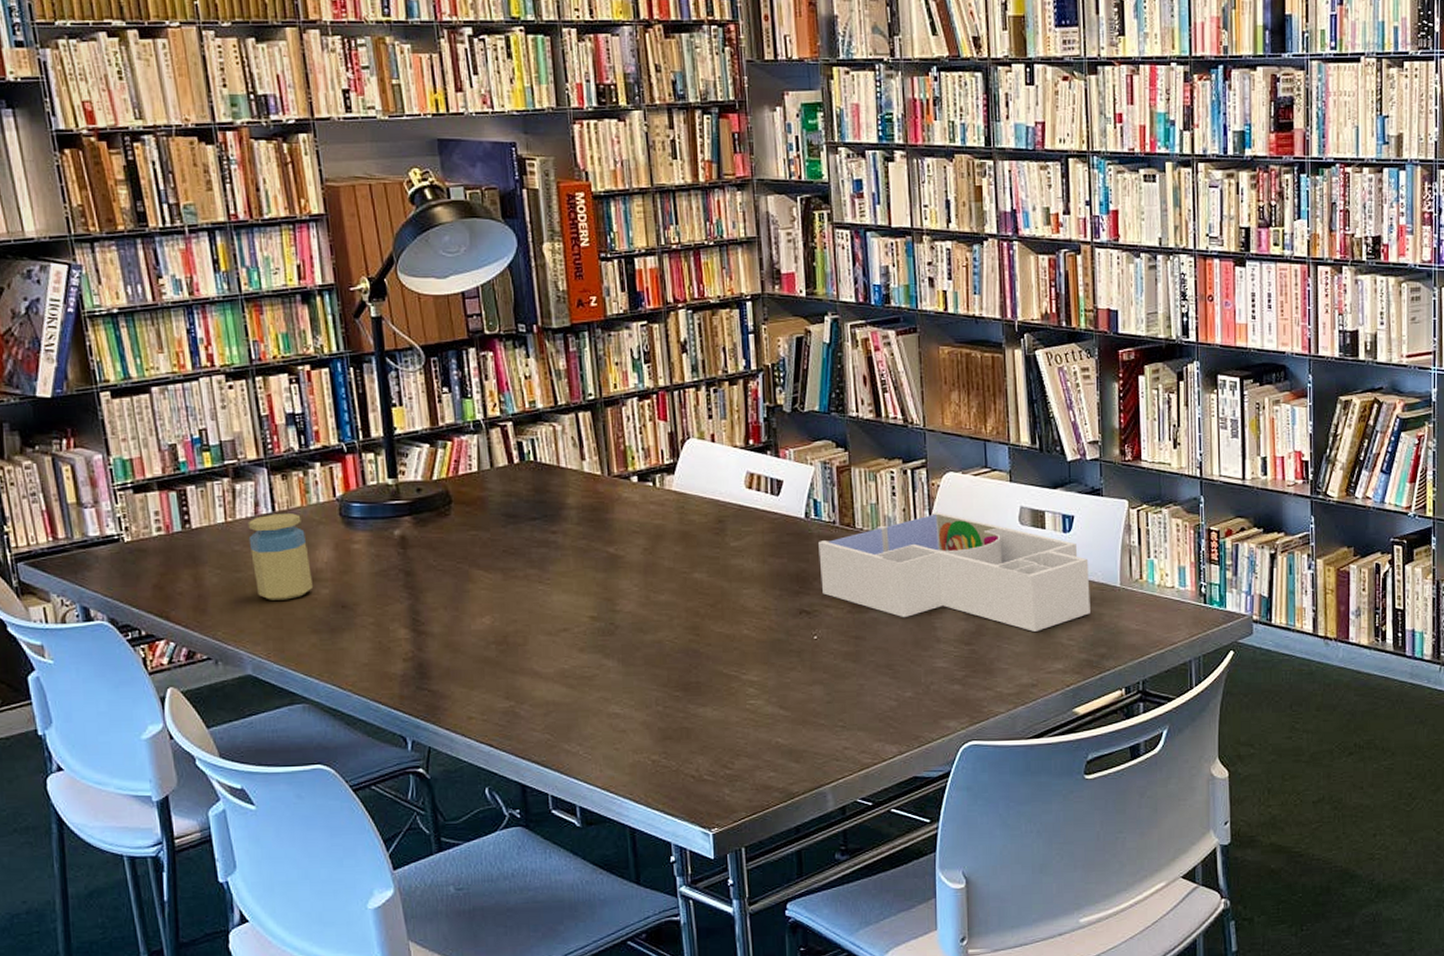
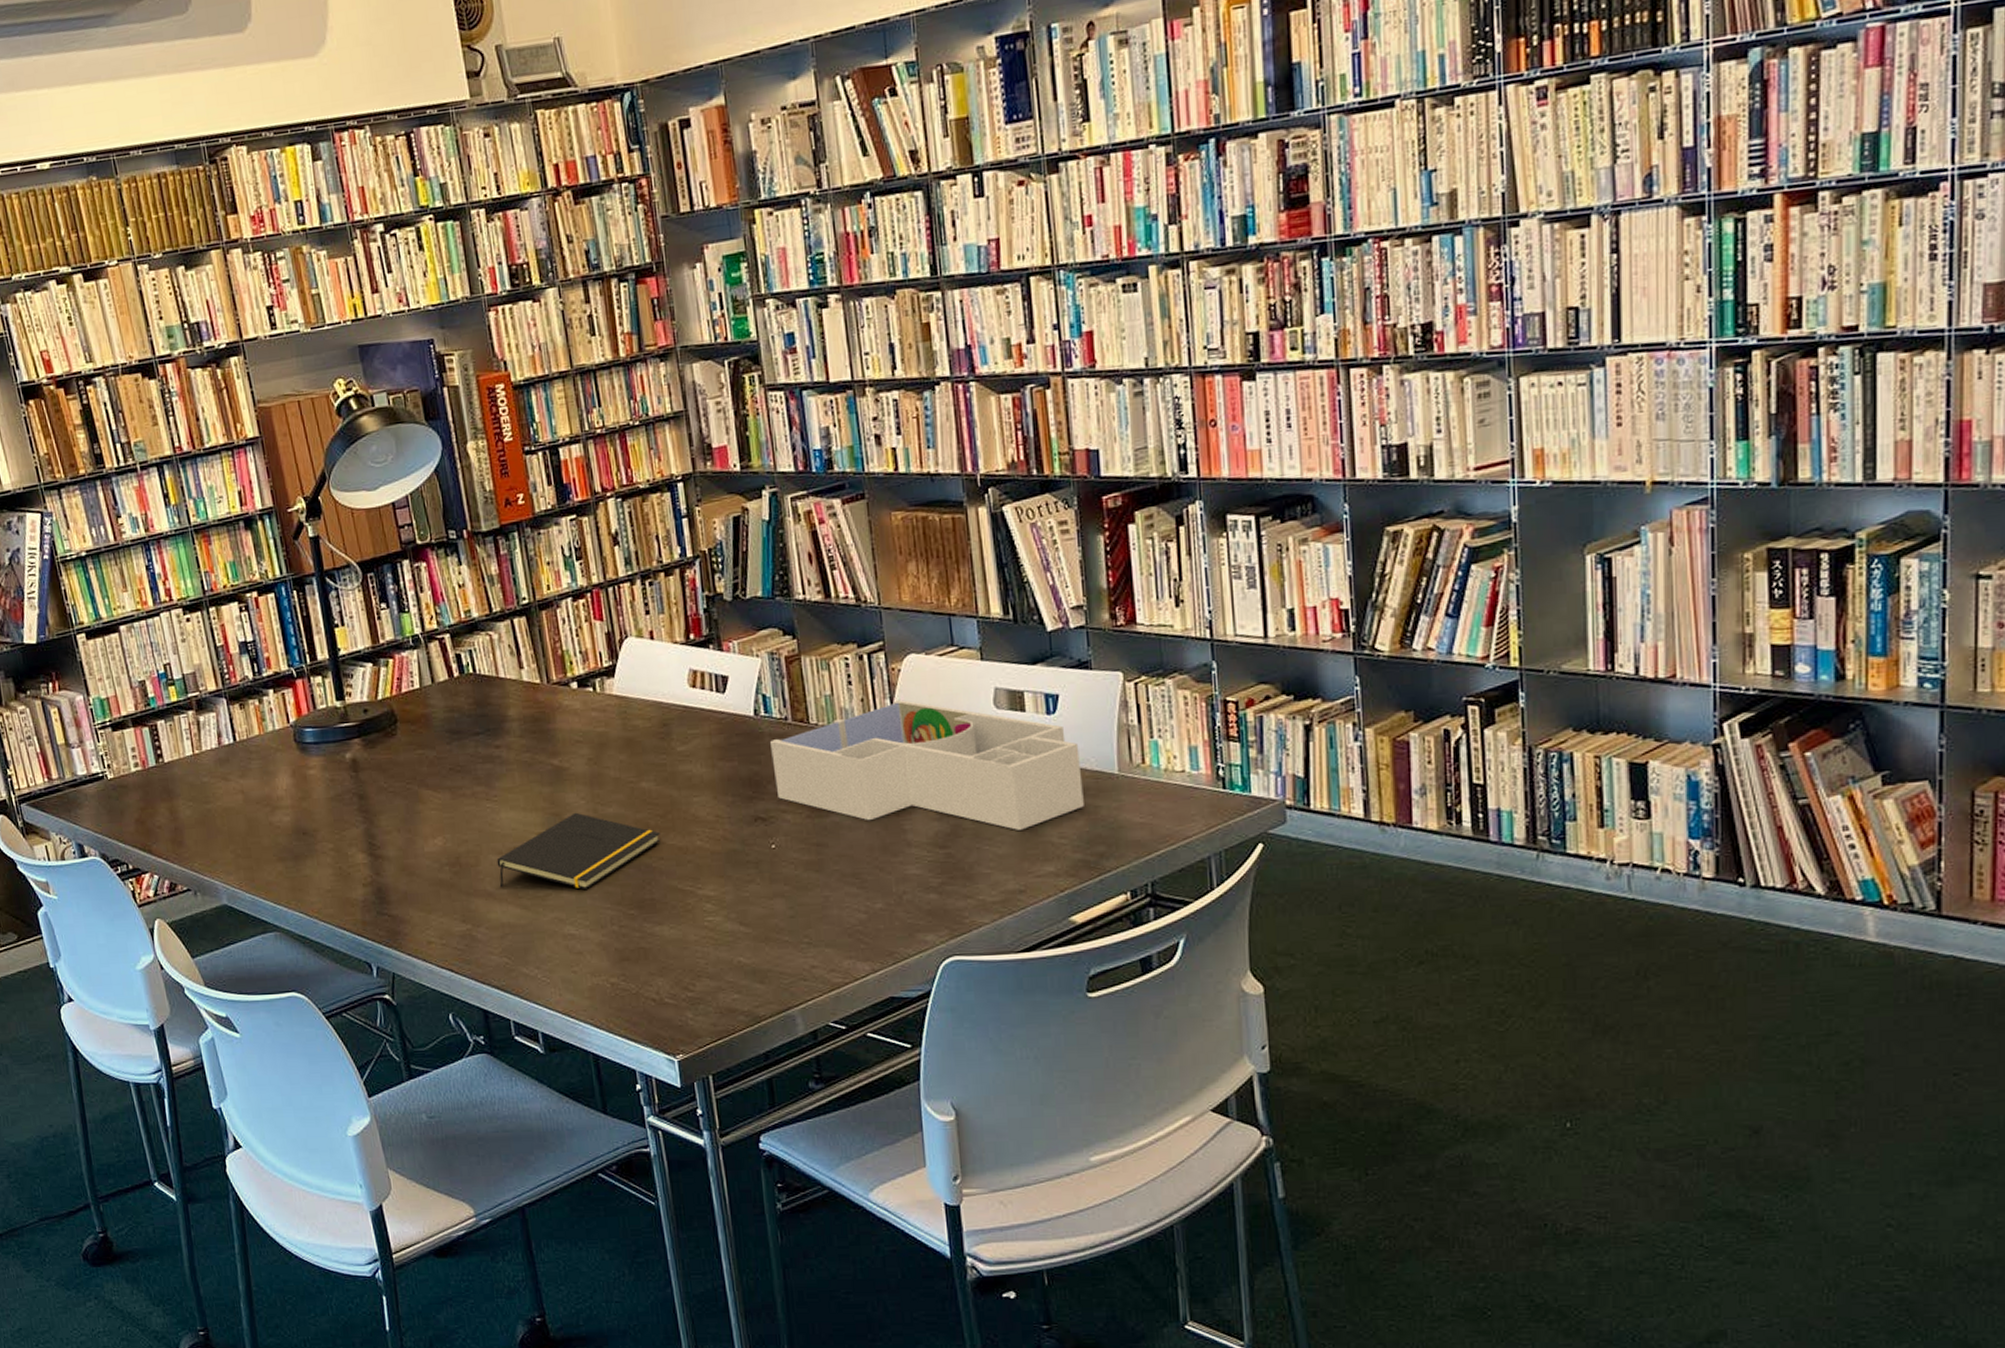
jar: present [247,513,314,600] -> none [213,742,276,830]
notepad: none [545,598,709,671] -> present [496,812,661,889]

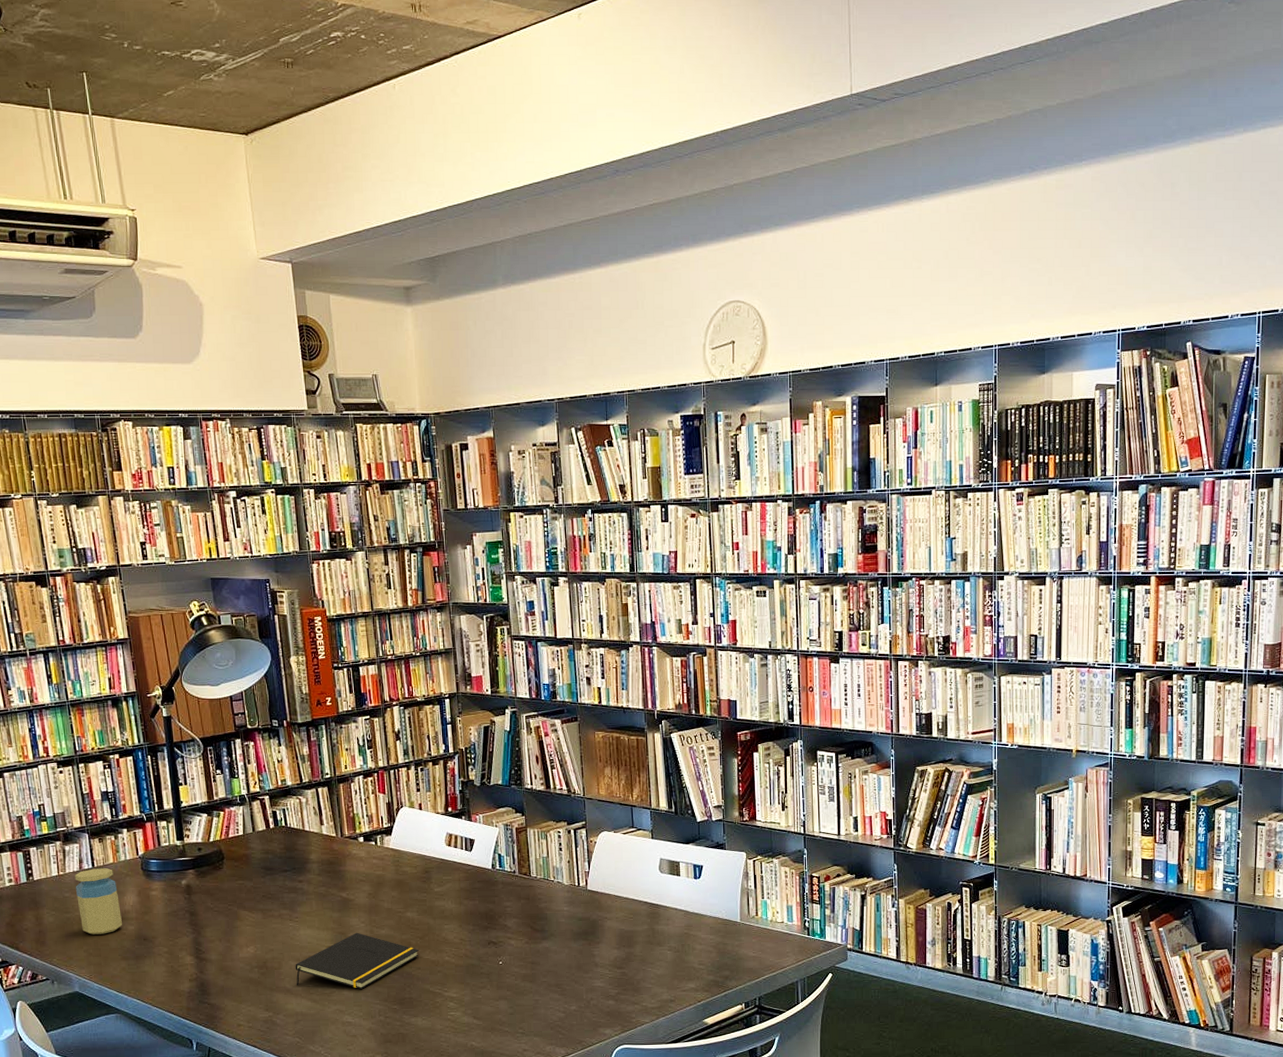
jar: none [213,742,276,830] -> present [74,868,123,935]
desk organizer: present [770,700,1084,830] -> none [502,863,716,958]

